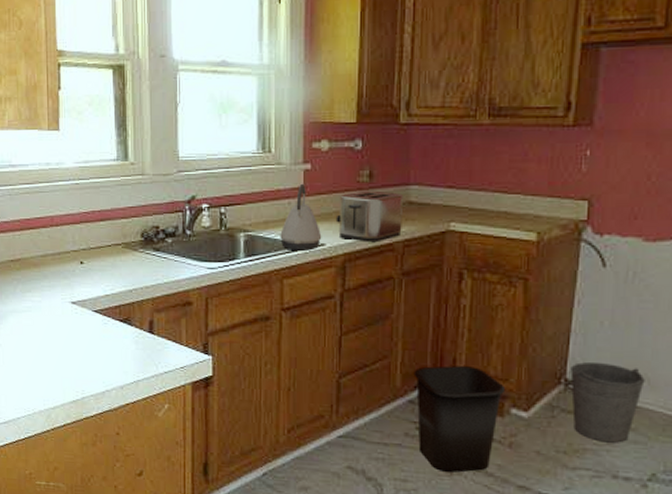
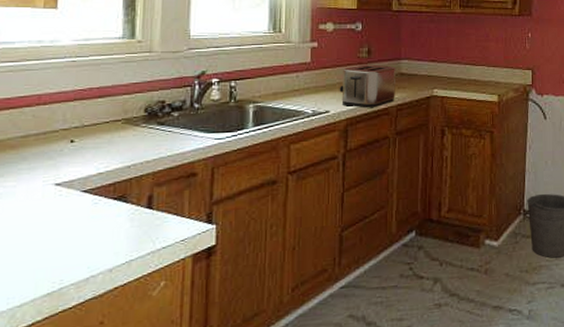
kettle: present [280,183,322,252] -> none [288,59,327,119]
waste bin: present [413,365,506,473] -> none [407,207,481,305]

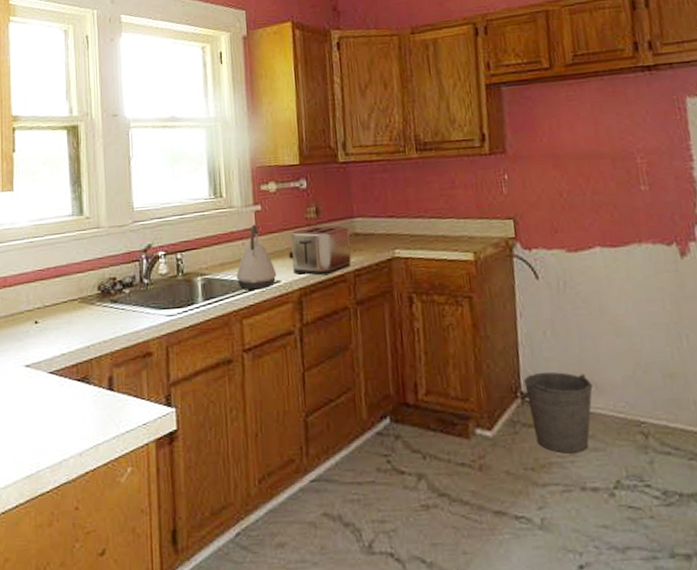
kettle: none [288,59,327,119] -> present [236,224,277,291]

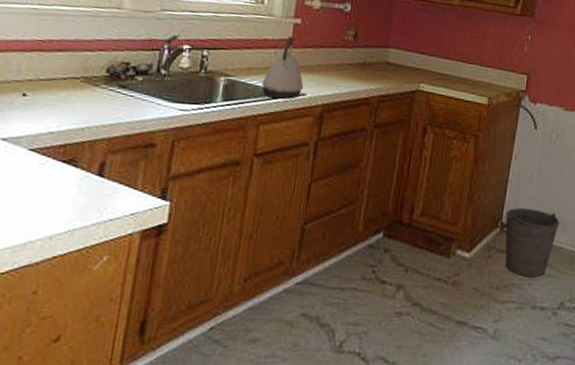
toaster: present [288,225,351,276] -> none [318,48,383,97]

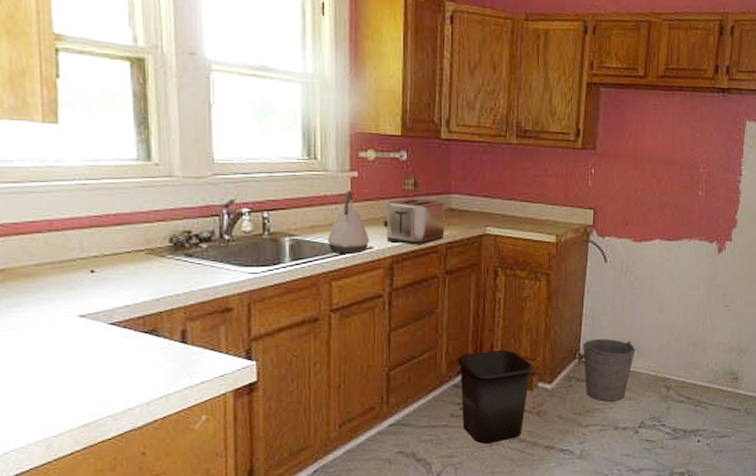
toaster: none [318,48,383,97] -> present [383,198,446,245]
waste bin: none [373,211,454,313] -> present [457,349,534,444]

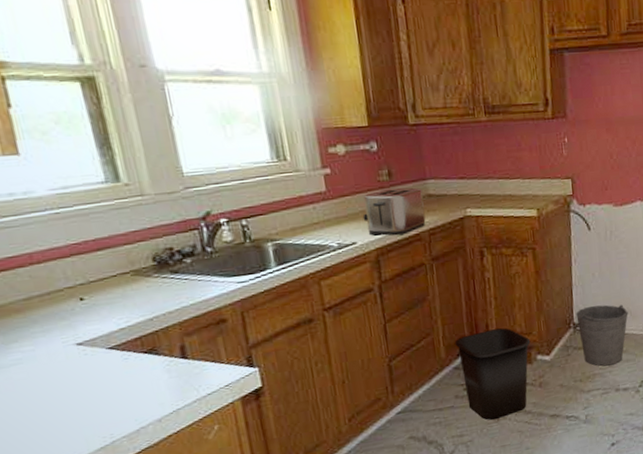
kettle: present [327,190,370,255] -> none [310,187,353,254]

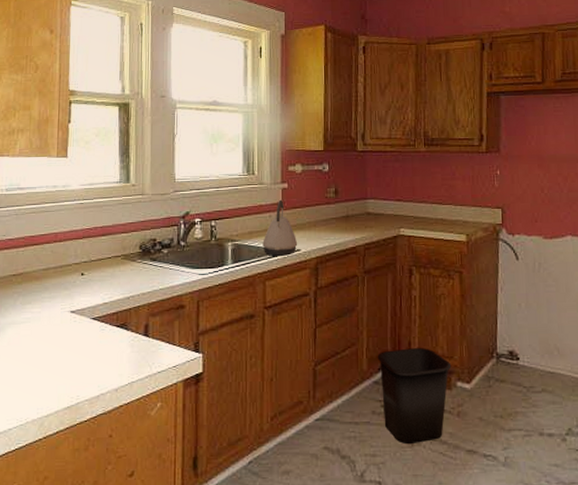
kettle: none [310,187,353,254] -> present [262,199,298,257]
toaster: present [362,187,426,236] -> none [309,204,363,247]
bucket: present [576,304,628,367] -> none [500,337,556,405]

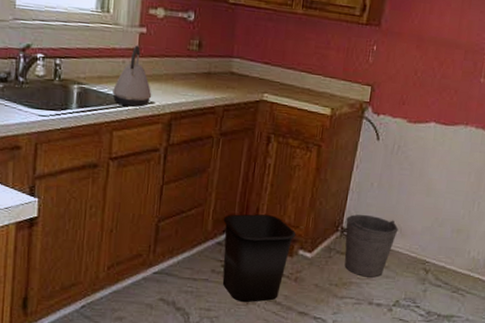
bucket: none [500,337,556,405] -> present [344,214,399,278]

